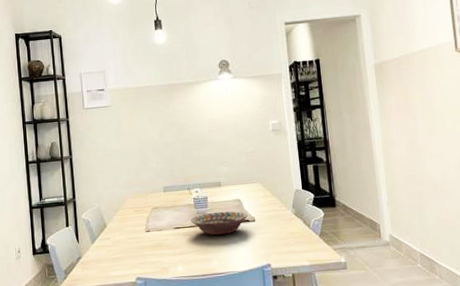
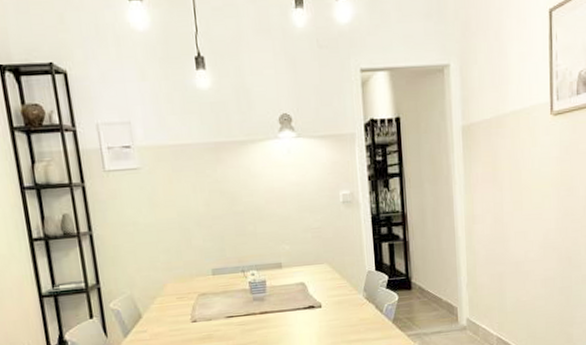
decorative bowl: present [190,211,248,236] -> none [246,296,313,325]

